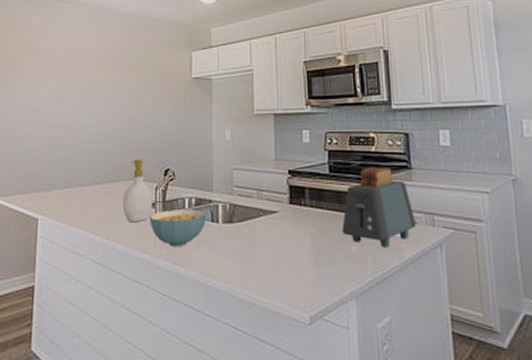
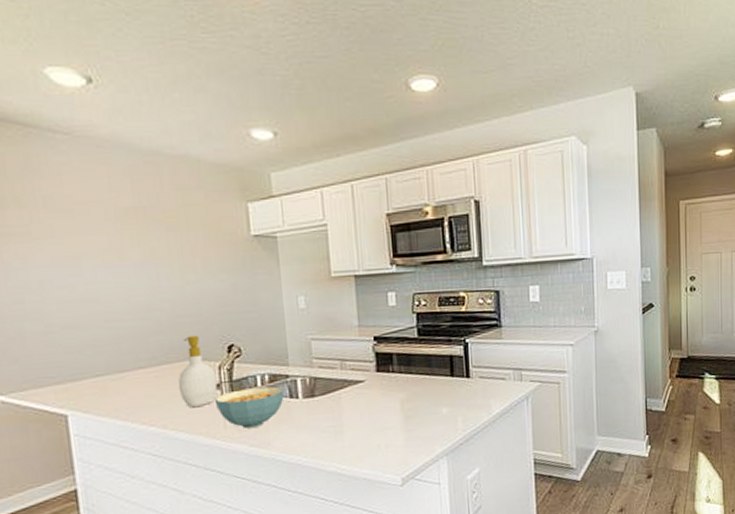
toaster: present [342,167,417,247] -> none [432,326,505,405]

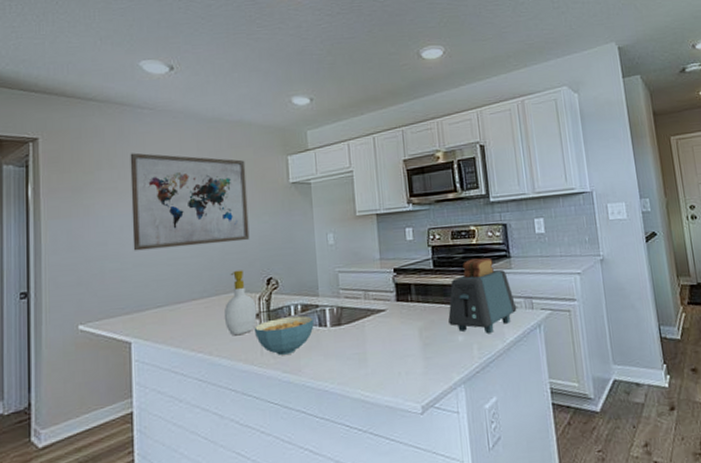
wall art: none [43,190,205,311] -> present [130,152,250,251]
toaster: none [432,326,505,405] -> present [448,257,517,333]

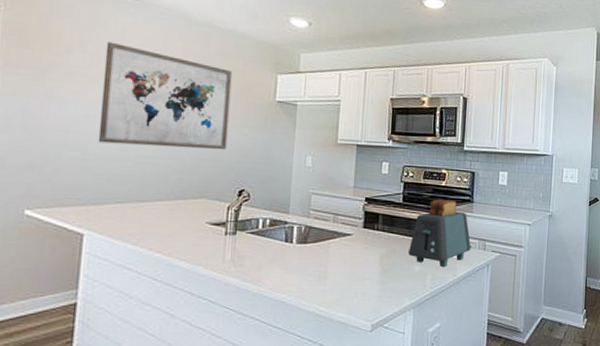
soap bottle: present [224,270,257,336] -> none [188,177,225,241]
cereal bowl: present [253,315,314,355] -> none [218,229,281,264]

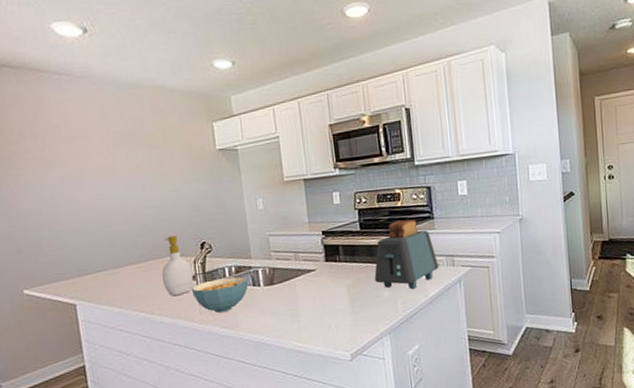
wall art: present [98,41,233,151] -> none [52,121,181,219]
soap bottle: none [188,177,225,241] -> present [161,235,194,297]
cereal bowl: none [218,229,281,264] -> present [191,276,249,313]

